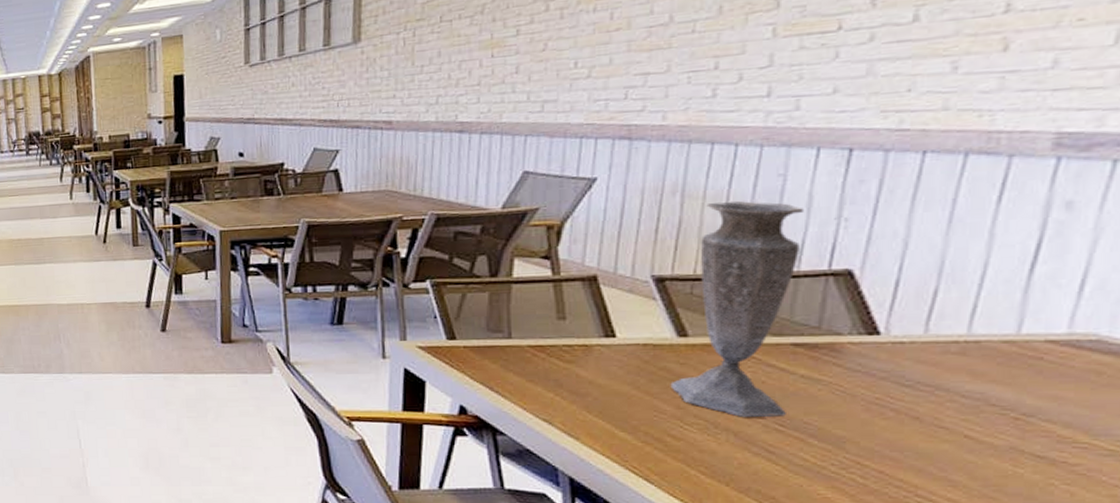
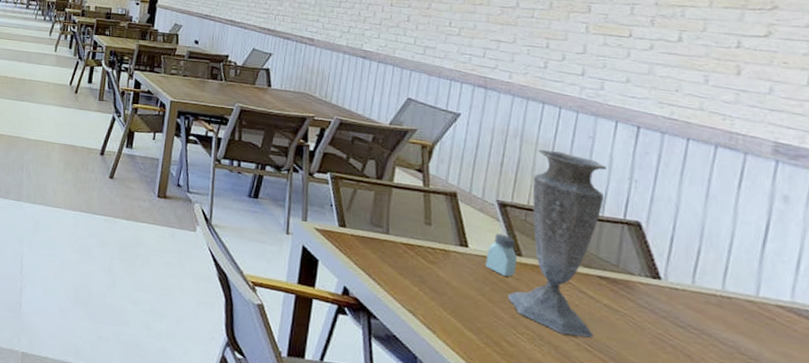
saltshaker: none [640,314,681,364] -> present [486,233,517,277]

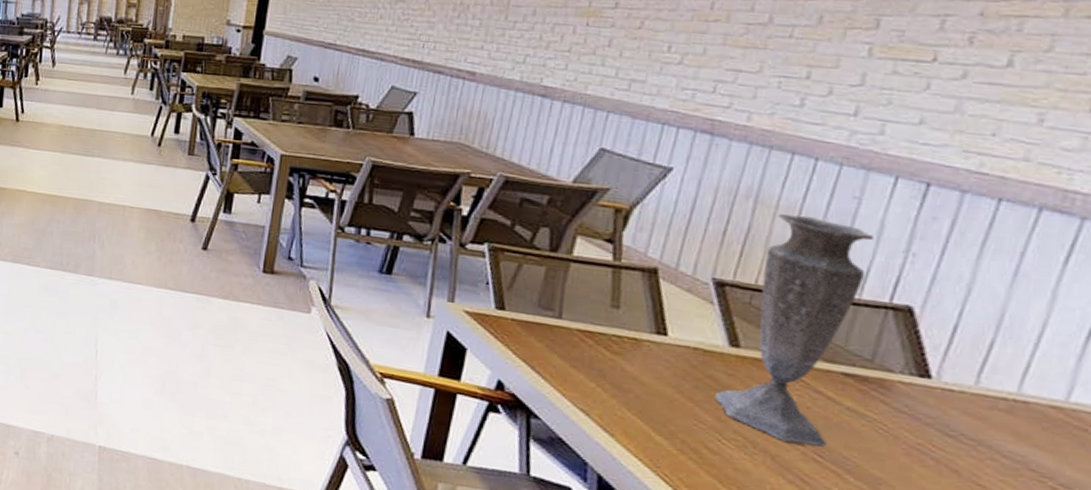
saltshaker: present [486,233,517,277] -> none [689,319,733,372]

